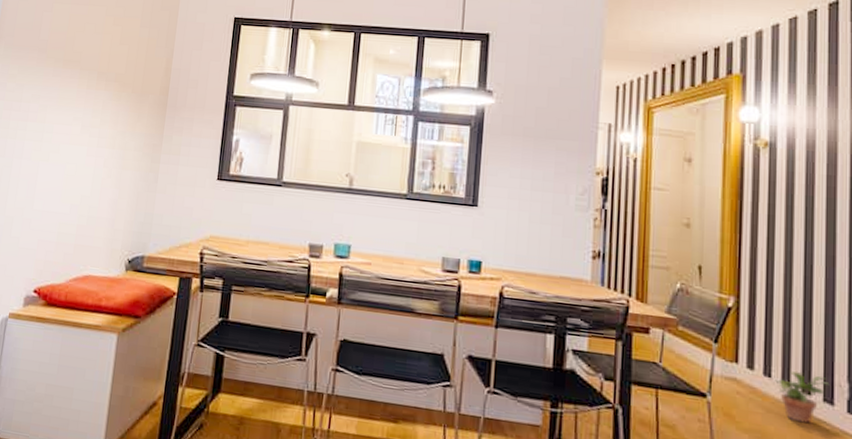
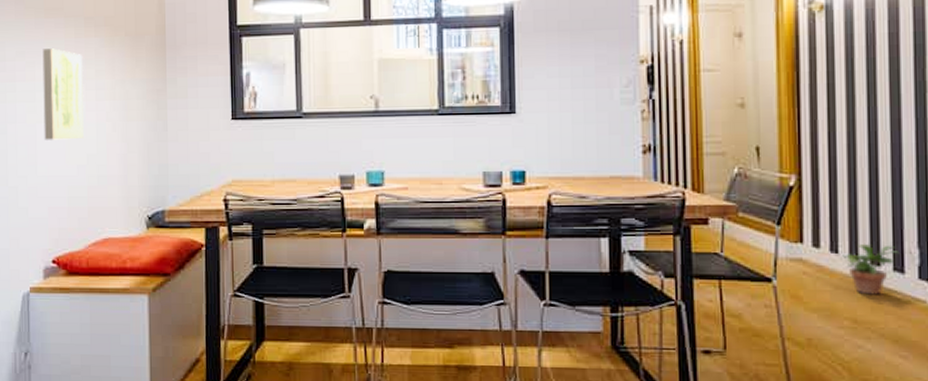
wall art: none [44,95,91,180] -> present [42,48,84,140]

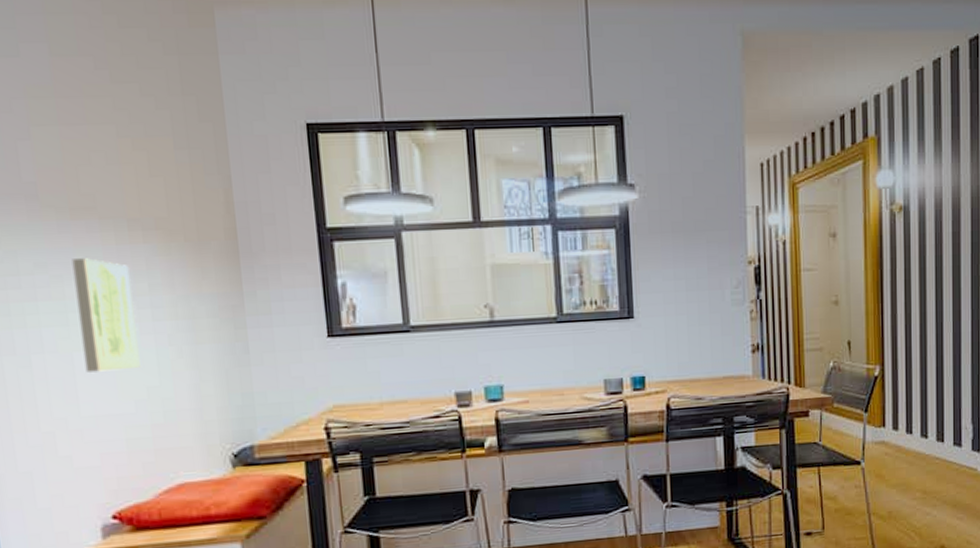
potted plant: present [842,243,900,295] -> none [916,422,958,469]

